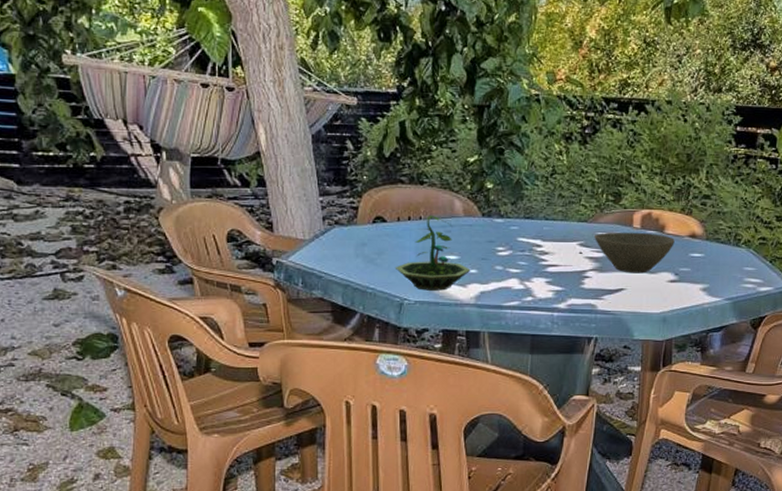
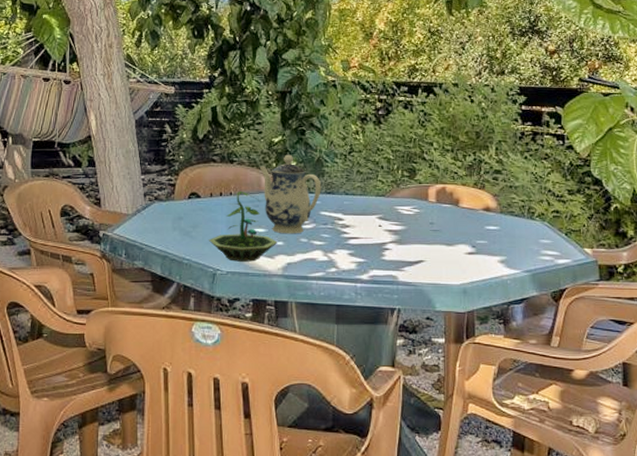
teapot: none [452,175,520,262] -> present [259,154,321,234]
bowl: present [594,232,675,274] -> none [392,205,470,246]

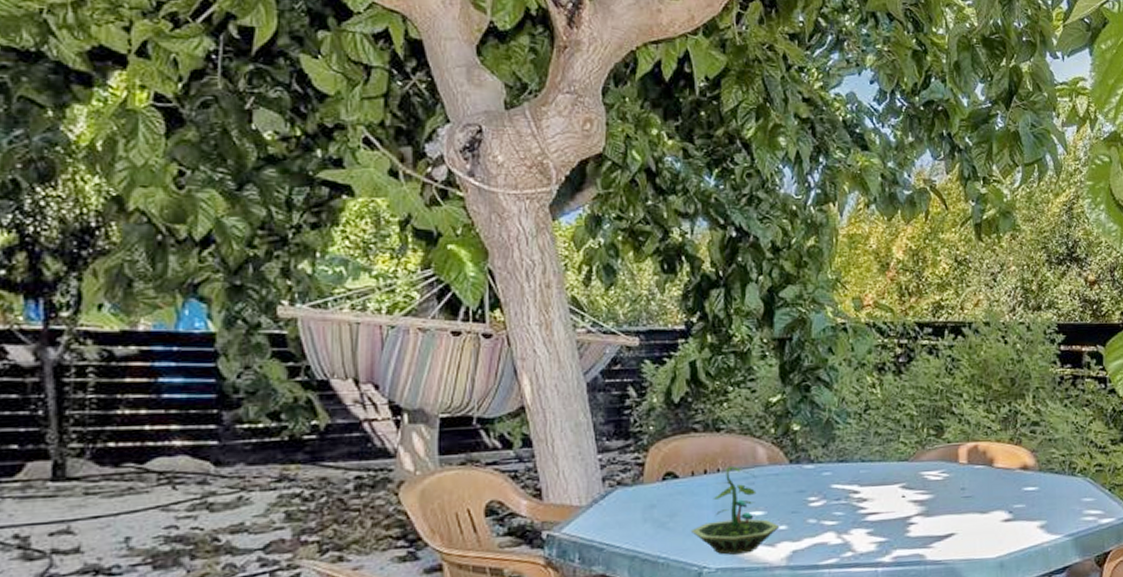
teapot: present [259,154,321,234] -> none [754,416,832,516]

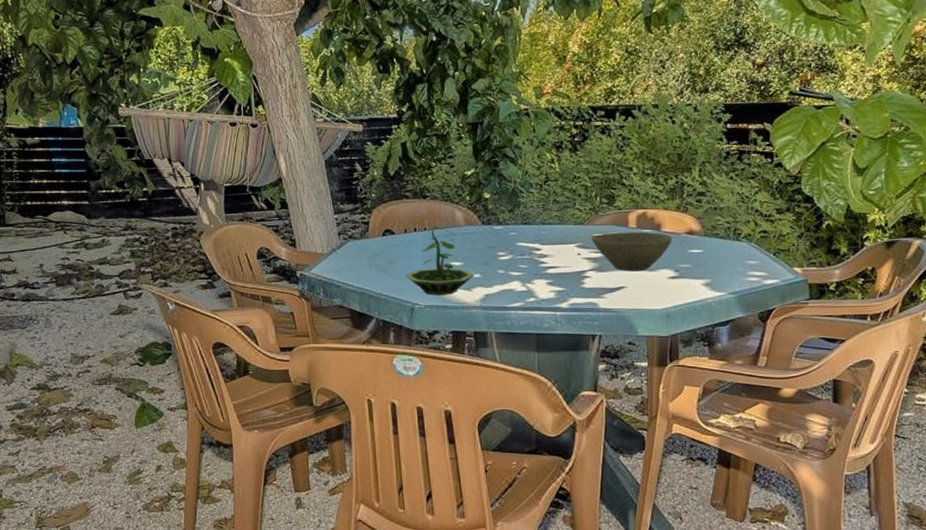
bowl: none [917,468,1006,515] -> present [591,231,672,272]

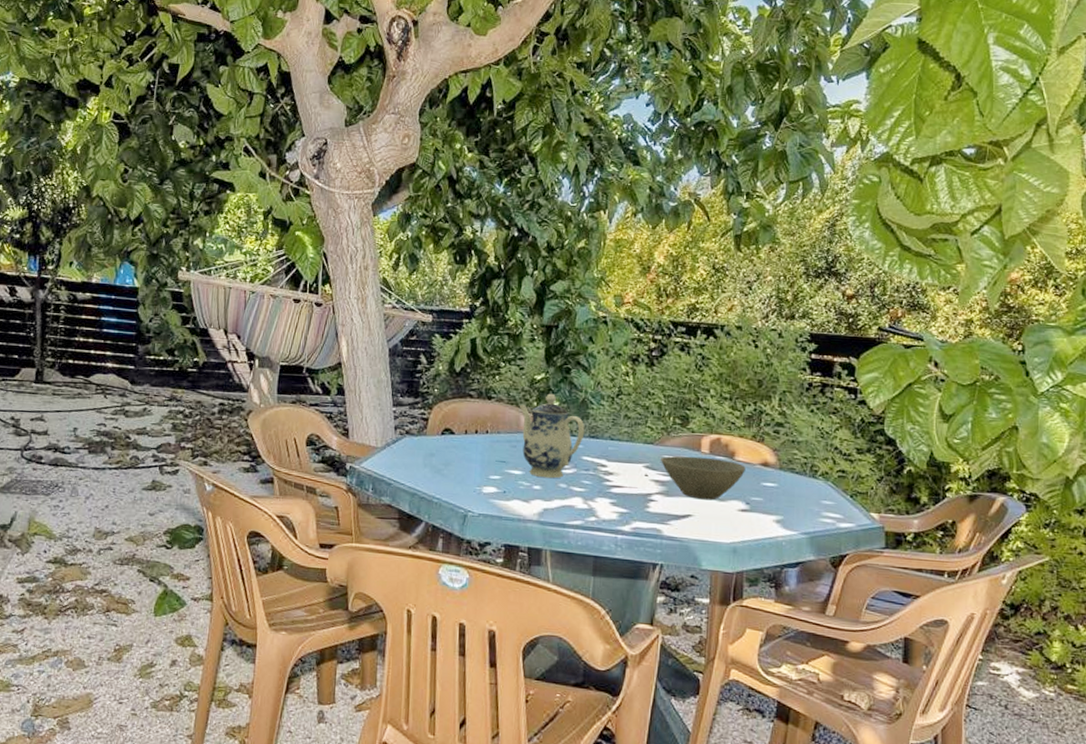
terrarium: present [404,225,475,295] -> none [460,429,535,505]
teapot: none [453,186,517,267] -> present [519,393,585,479]

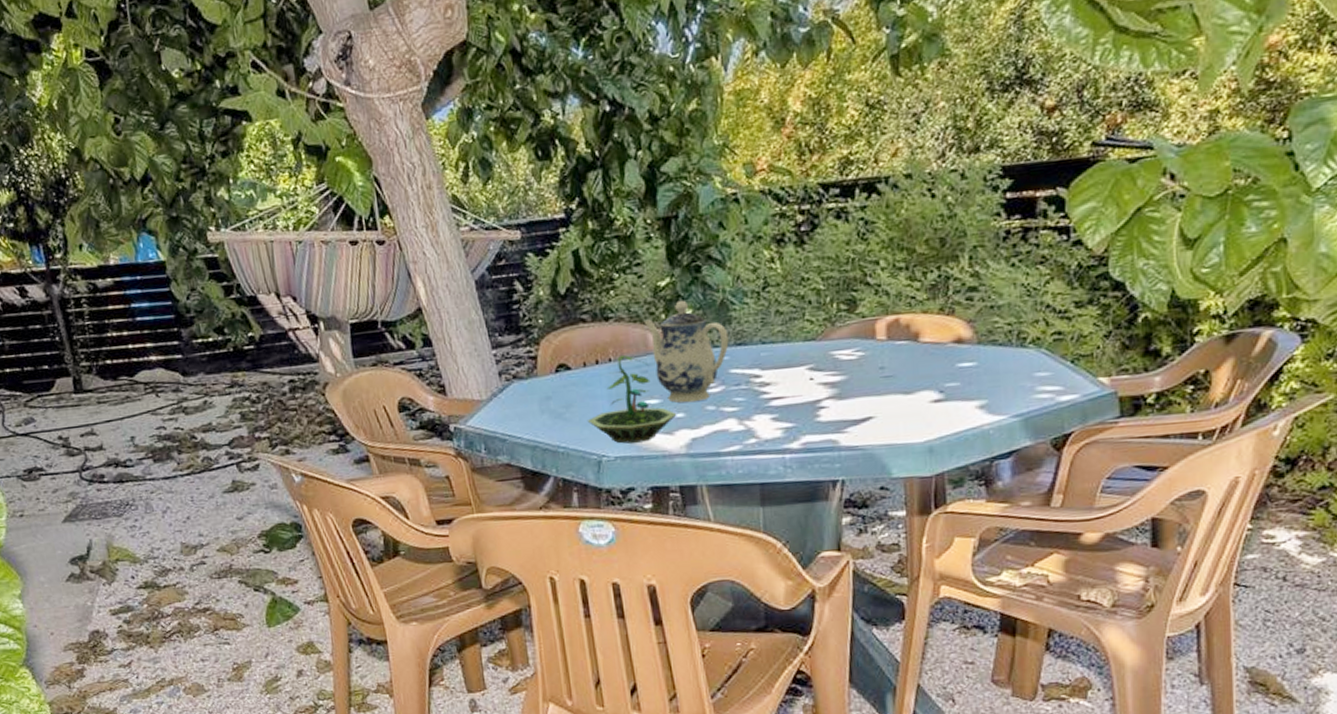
terrarium: none [460,429,535,505] -> present [587,354,677,444]
bowl: present [661,455,746,500] -> none [827,344,935,397]

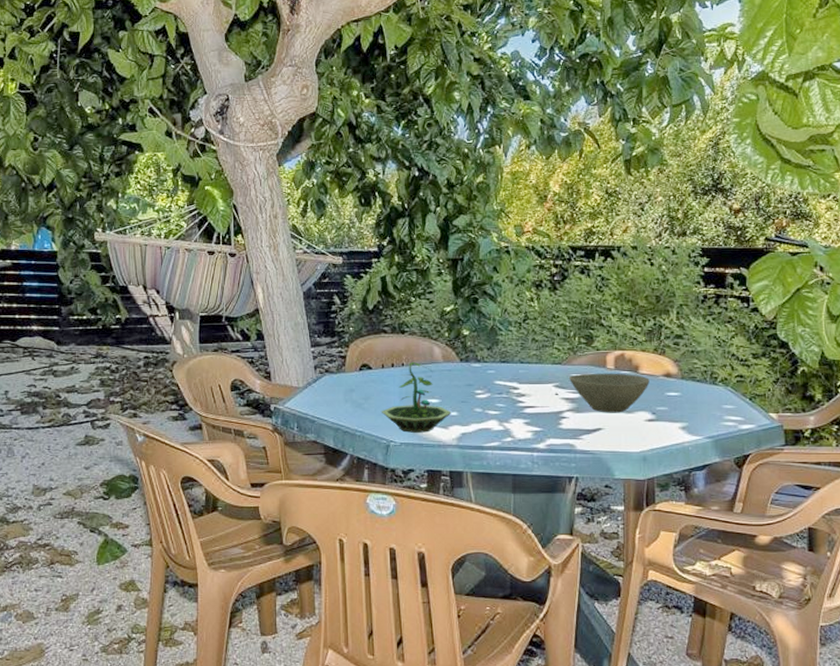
teapot: present [643,300,729,403] -> none [431,323,496,404]
bowl: none [827,344,935,397] -> present [569,373,650,413]

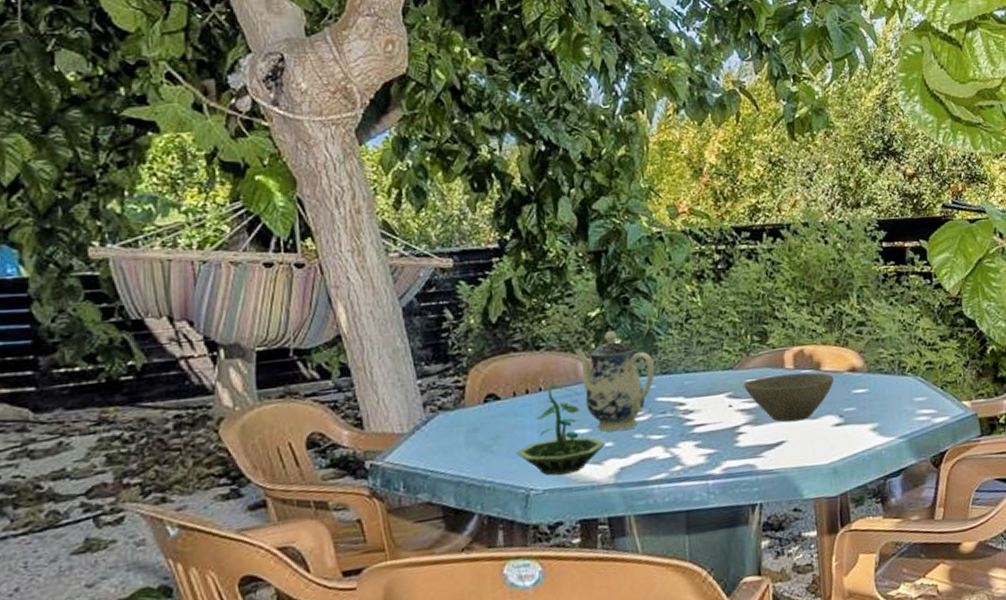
teapot: none [431,323,496,404] -> present [574,330,655,432]

